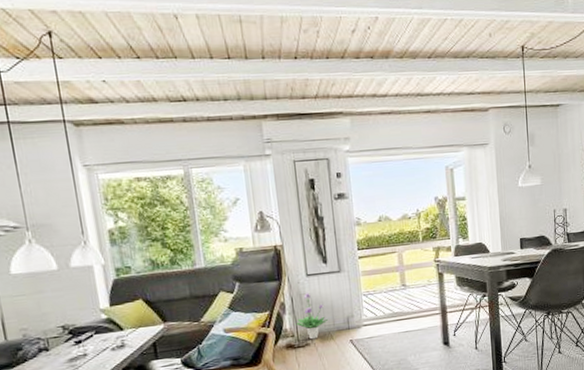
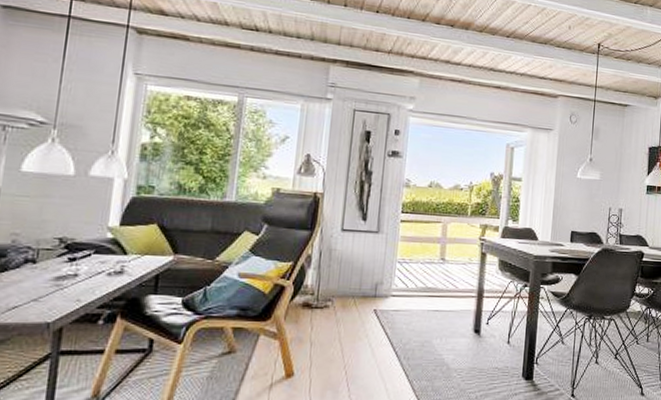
potted plant: present [294,292,329,340] -> none [317,248,356,302]

